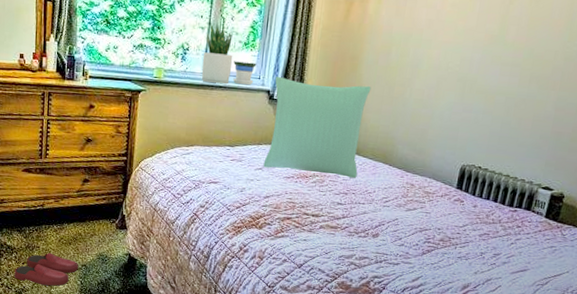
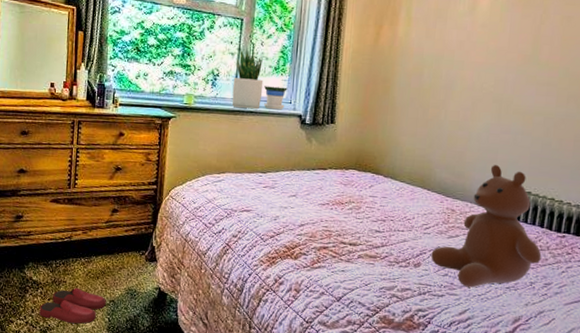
pillow: present [263,76,371,178] -> none [297,100,405,204]
teddy bear: none [389,141,493,257] -> present [431,164,542,288]

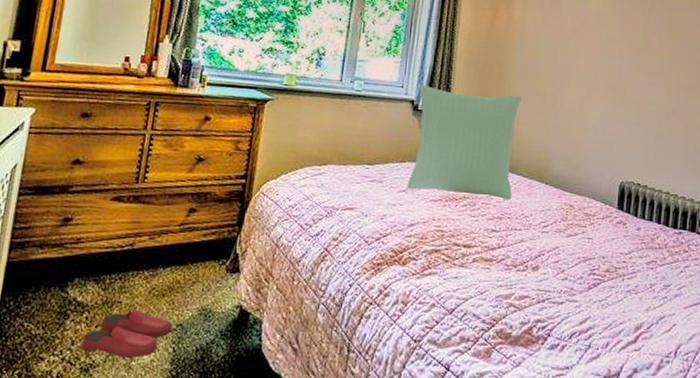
planter: present [232,49,264,110] -> none [338,26,374,94]
flowerpot: present [264,86,288,110] -> none [374,67,400,95]
pillow: none [297,100,405,204] -> present [407,84,522,200]
teddy bear: present [431,164,542,288] -> none [549,156,660,293]

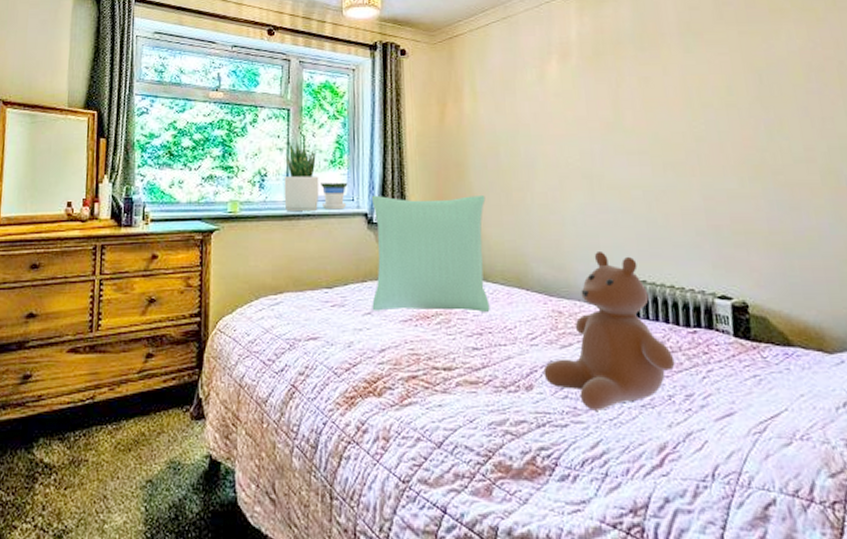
slippers: present [81,309,172,358] -> none [52,467,142,521]
planter: none [338,26,374,94] -> present [284,142,319,212]
flowerpot: none [374,67,400,95] -> present [321,182,348,210]
teddy bear: none [549,156,660,293] -> present [543,250,675,411]

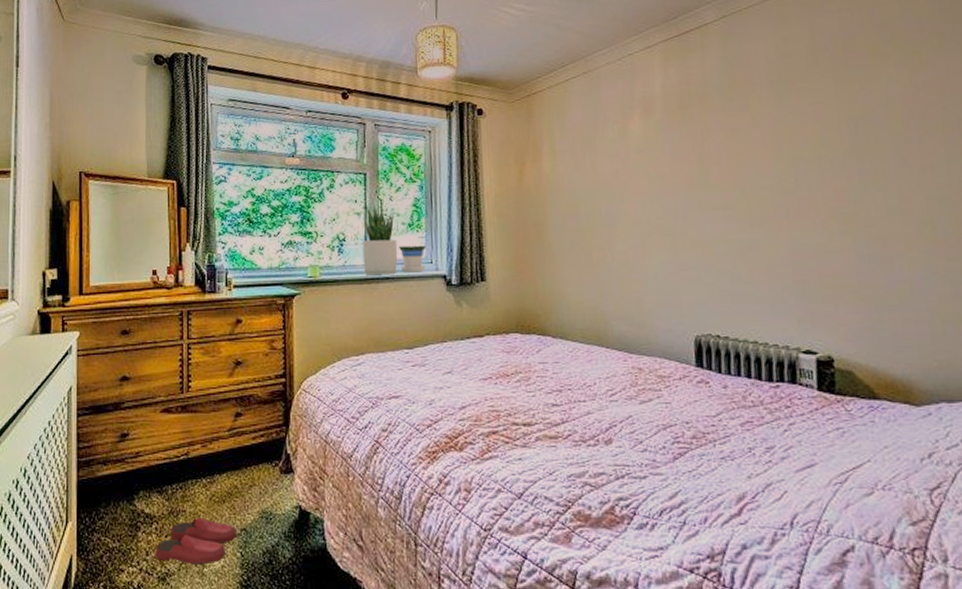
slippers: none [52,467,142,521] -> present [155,517,236,565]
pillow: present [371,195,490,312] -> none [449,255,570,370]
teddy bear: present [543,250,675,411] -> none [623,307,756,463]

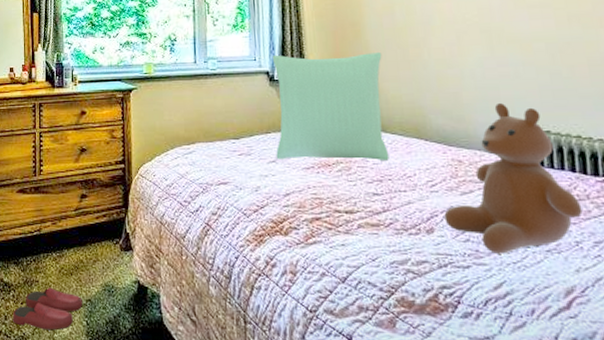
planter: present [362,207,398,276] -> none [191,10,224,72]
flowerpot: present [399,245,426,273] -> none [225,44,250,70]
pillow: none [449,255,570,370] -> present [272,53,389,160]
teddy bear: none [623,307,756,463] -> present [444,102,583,254]

